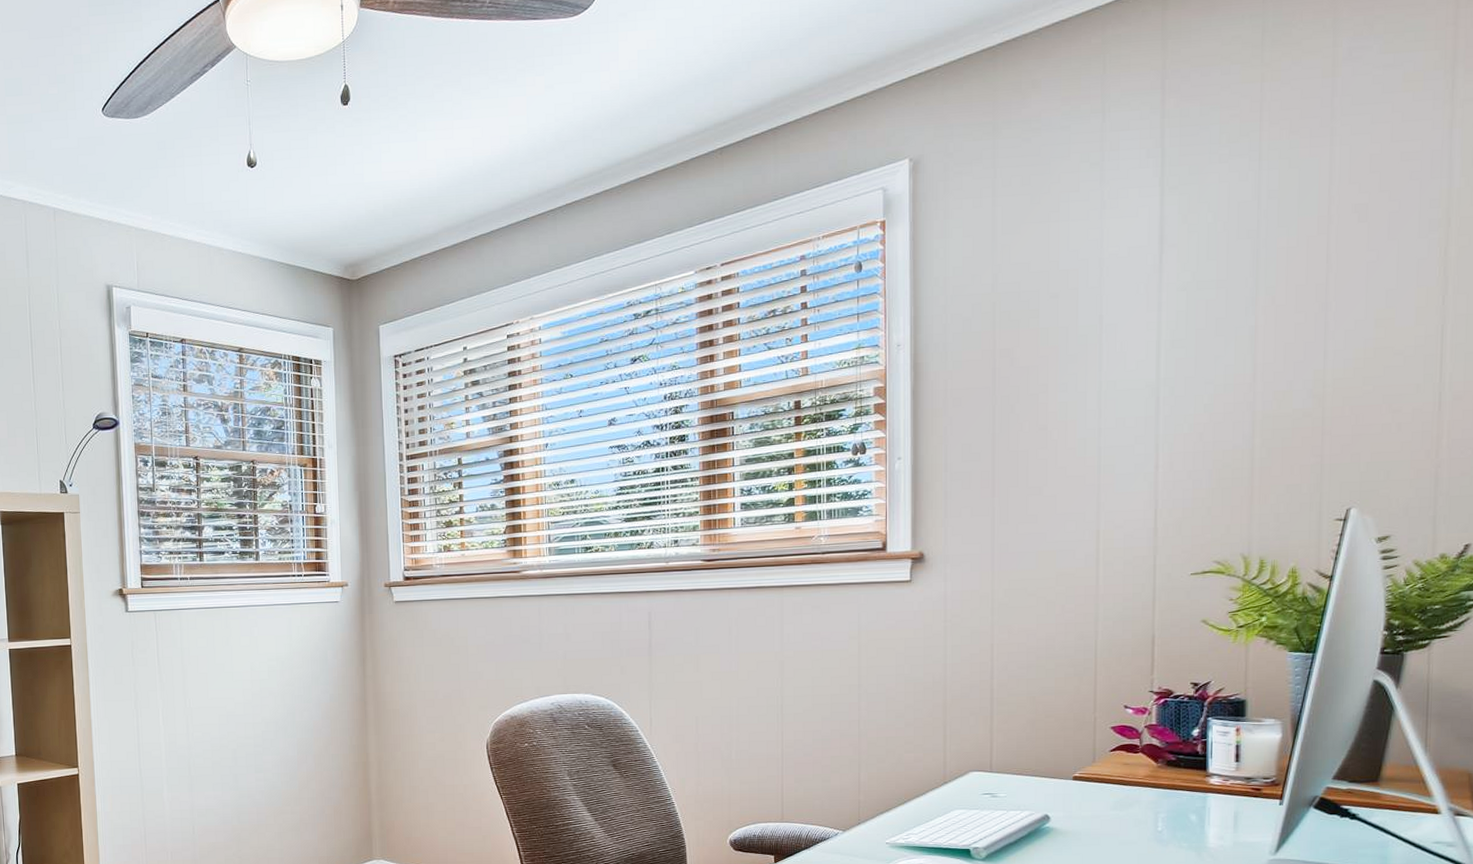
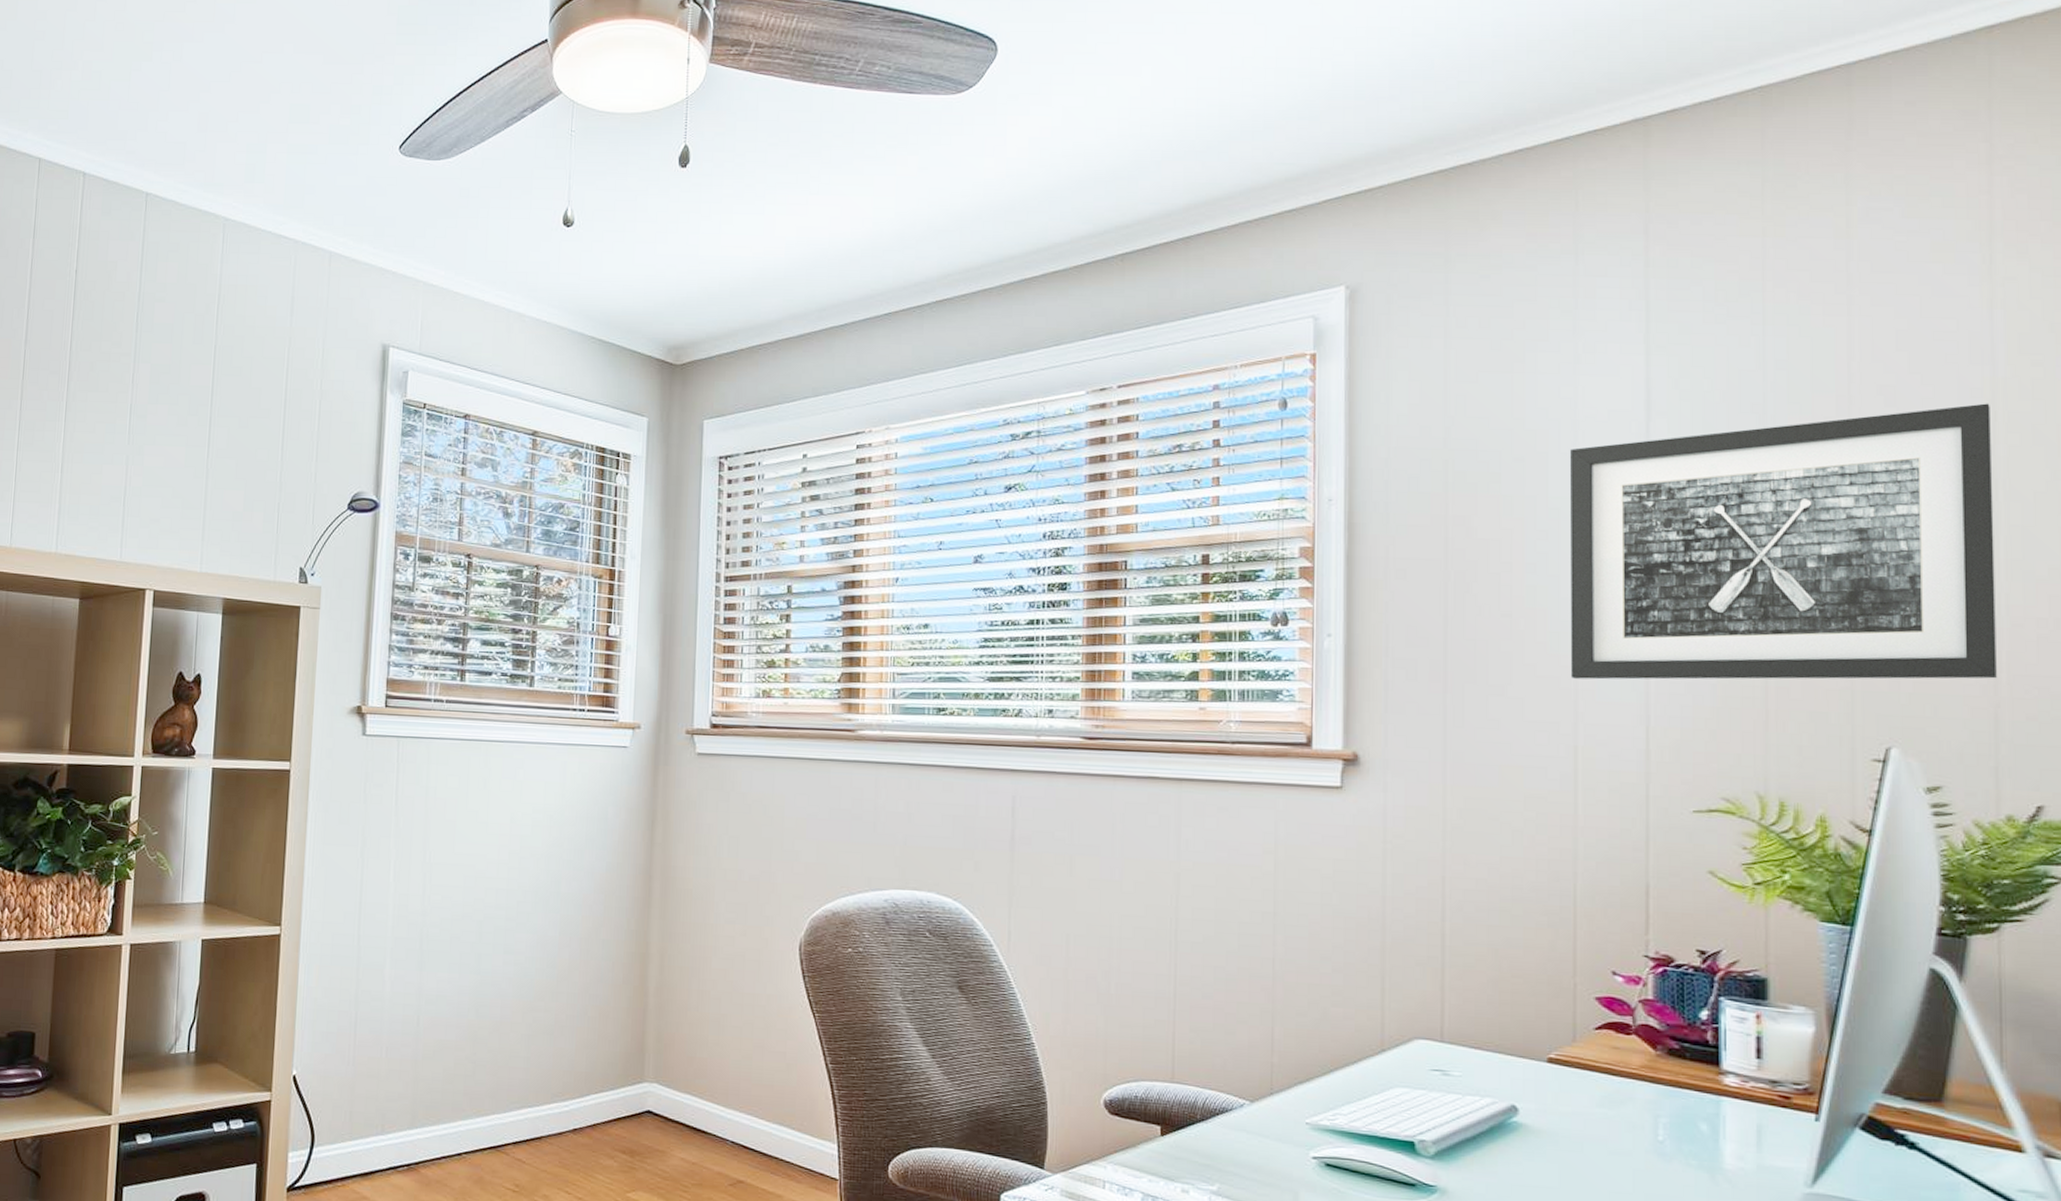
wall art: none [1094,211,1446,476] -> present [1569,403,1997,680]

